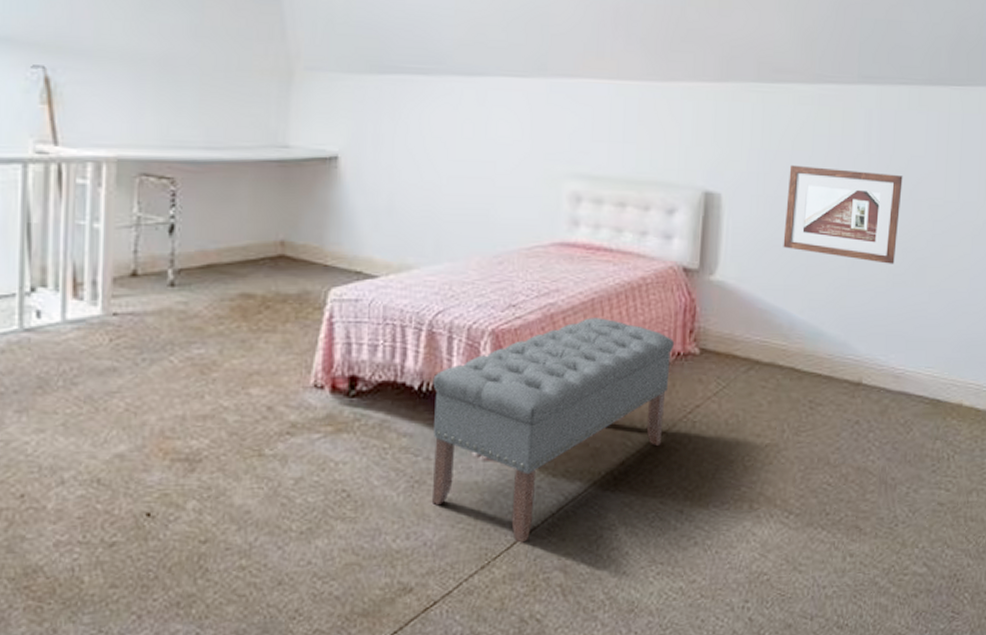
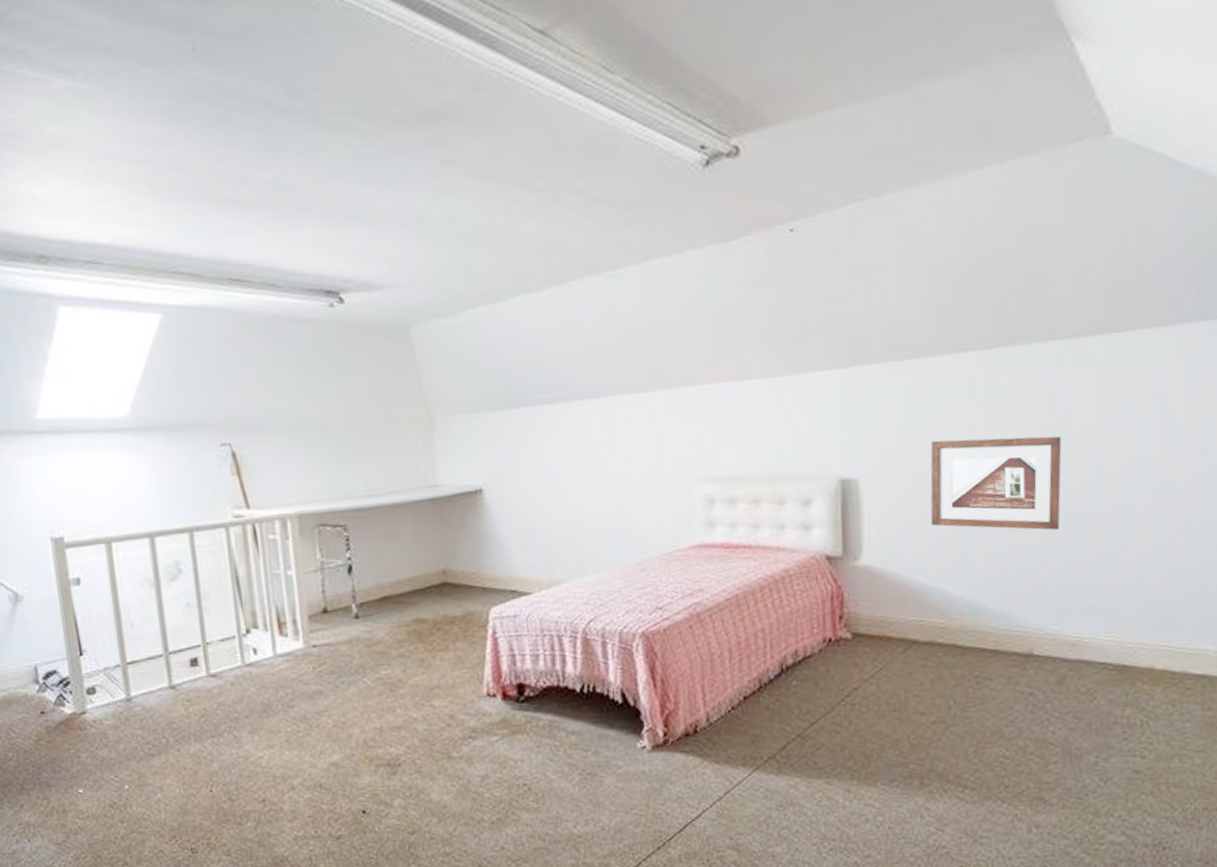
bench: present [431,318,675,543] -> none [592,612,825,825]

